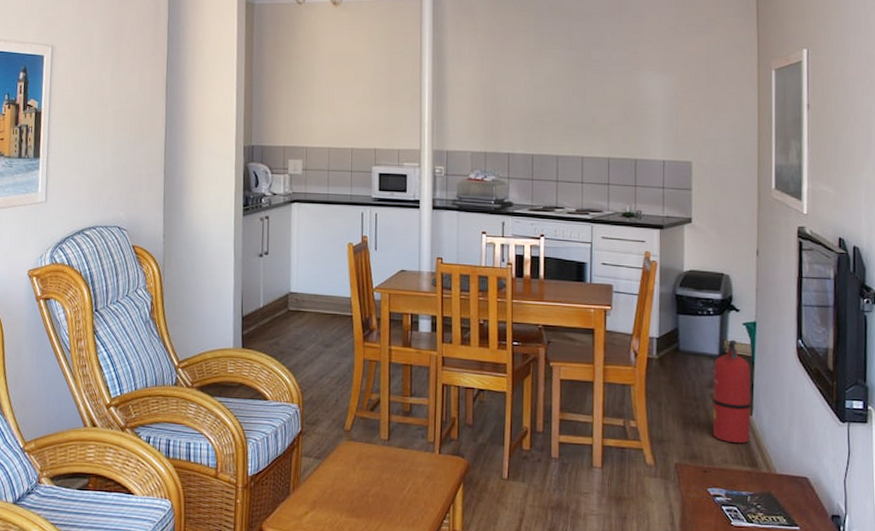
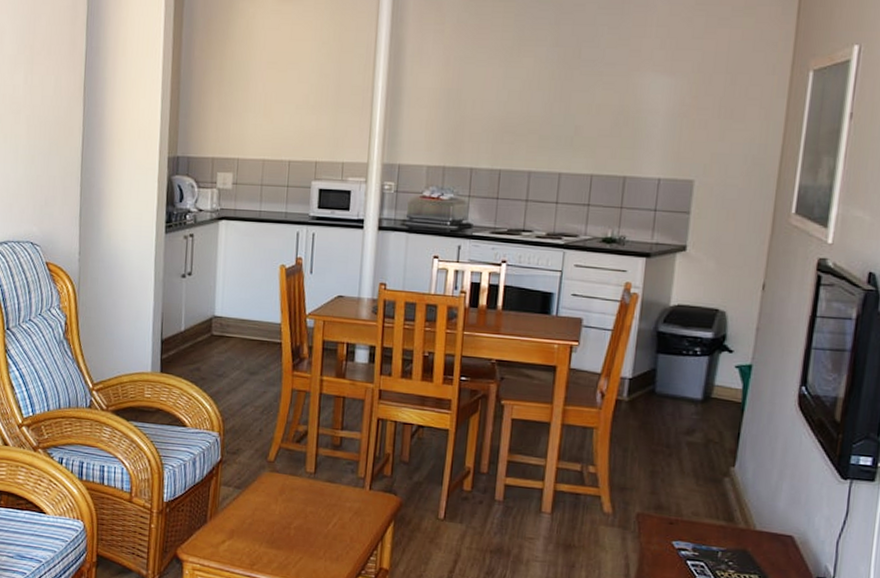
fire extinguisher: present [713,339,751,444] -> none [685,383,739,497]

